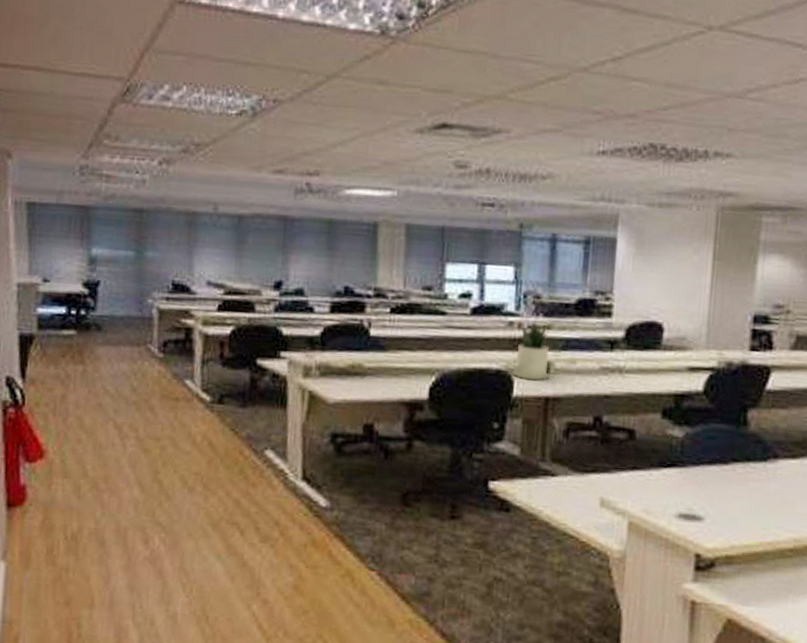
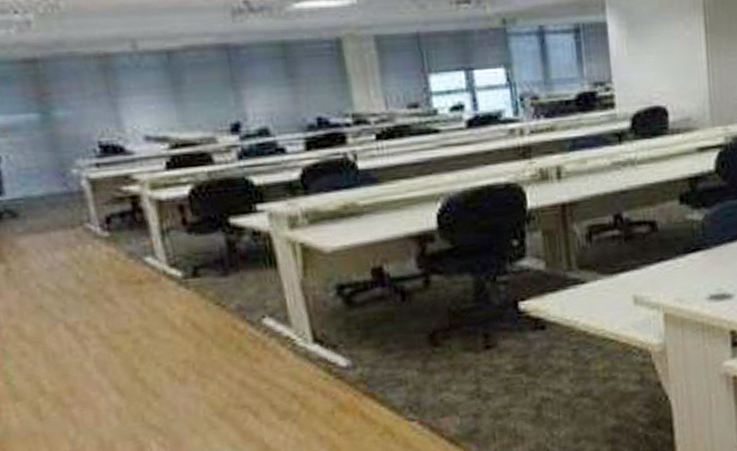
planter: present [513,322,550,381] -> none [523,126,562,189]

